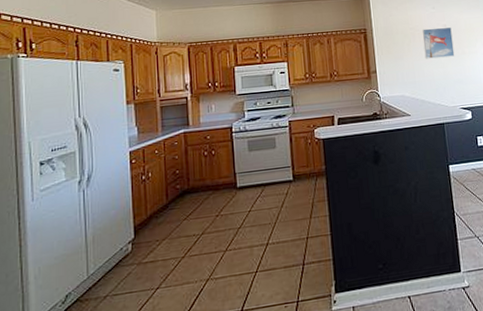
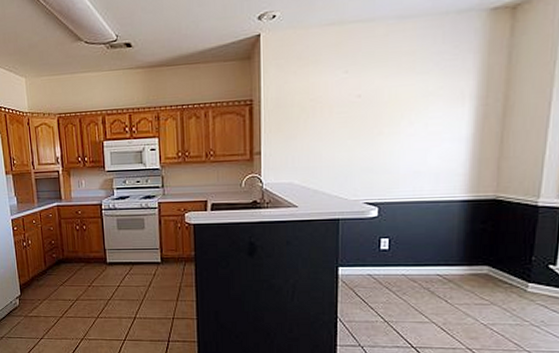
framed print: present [422,26,455,59] -> none [325,97,368,140]

